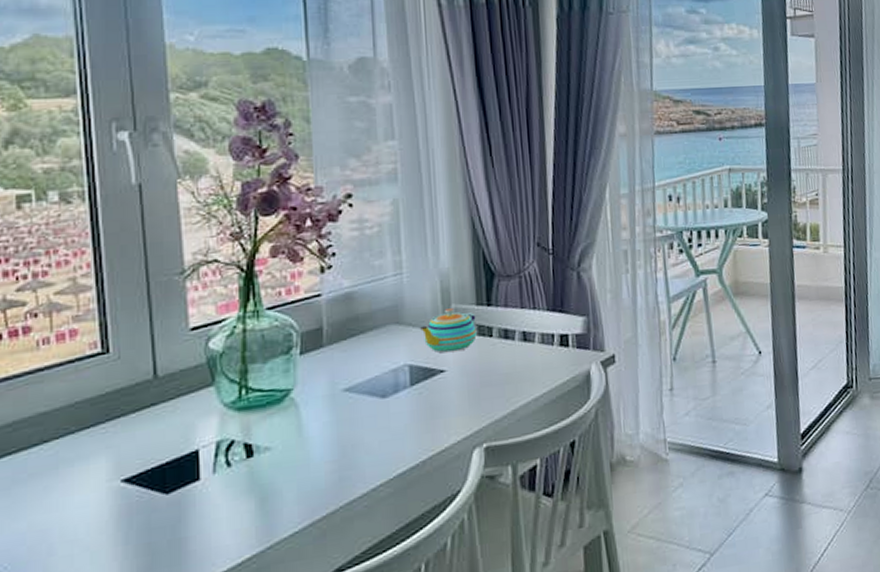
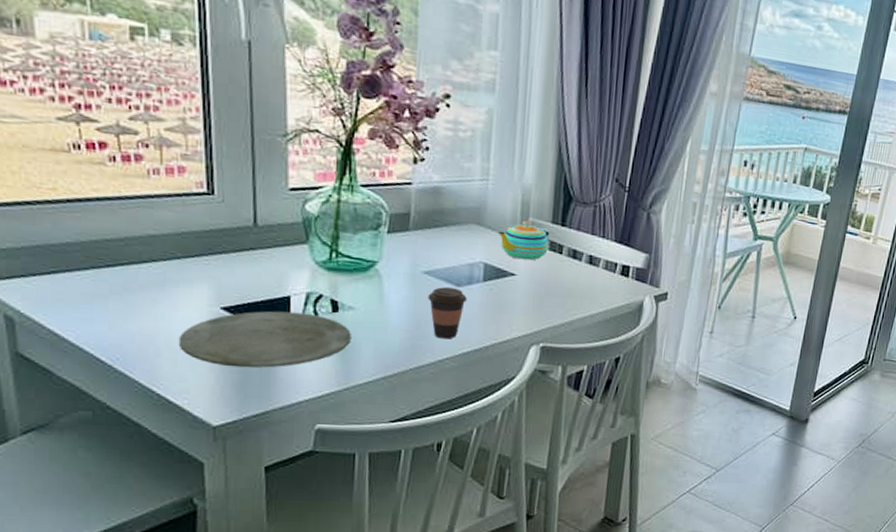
plate: none [74,465,270,551] -> present [178,310,351,368]
coffee cup: none [351,400,395,463] -> present [428,287,467,339]

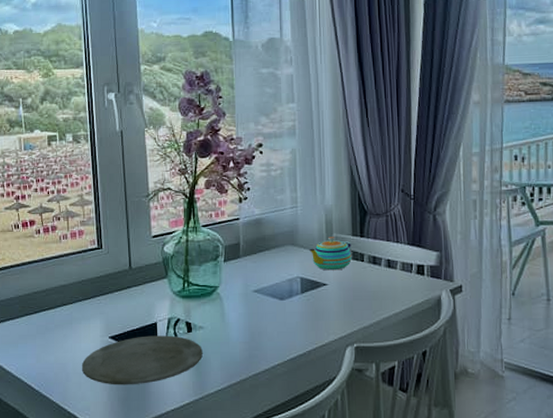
coffee cup: present [428,287,467,339] -> none [259,302,290,347]

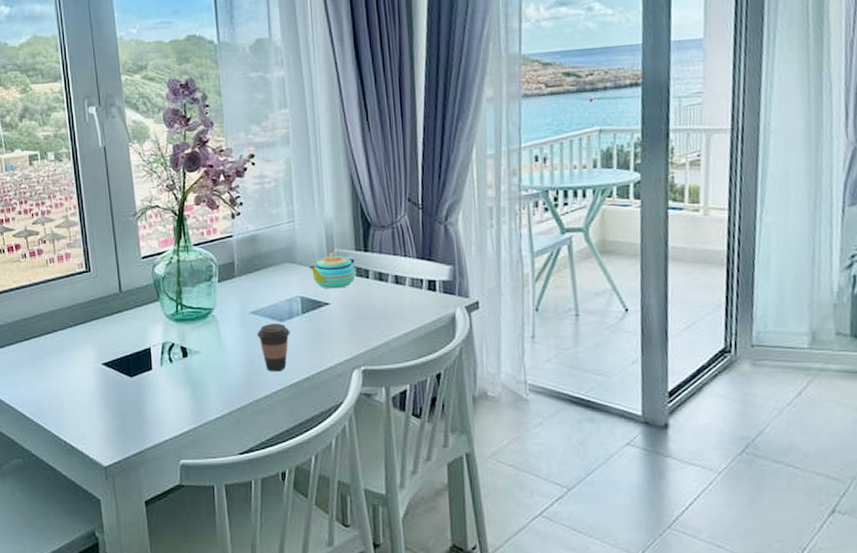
plate: present [81,335,203,385] -> none [75,361,200,414]
coffee cup: none [259,302,290,347] -> present [257,323,290,372]

